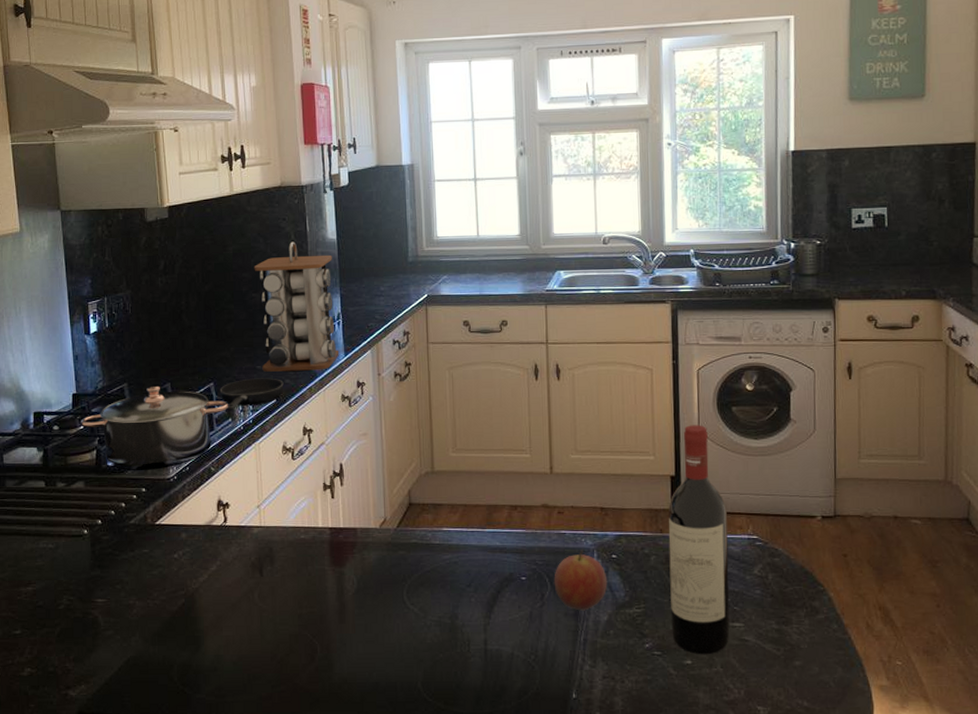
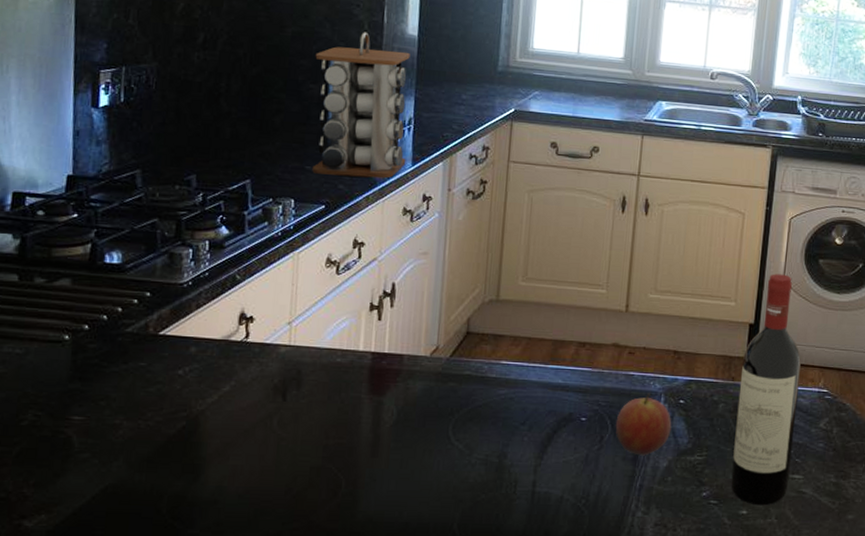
cooking pot: present [80,385,229,471] -> none [73,175,267,273]
frying pan: present [221,378,284,411] -> none [258,179,336,213]

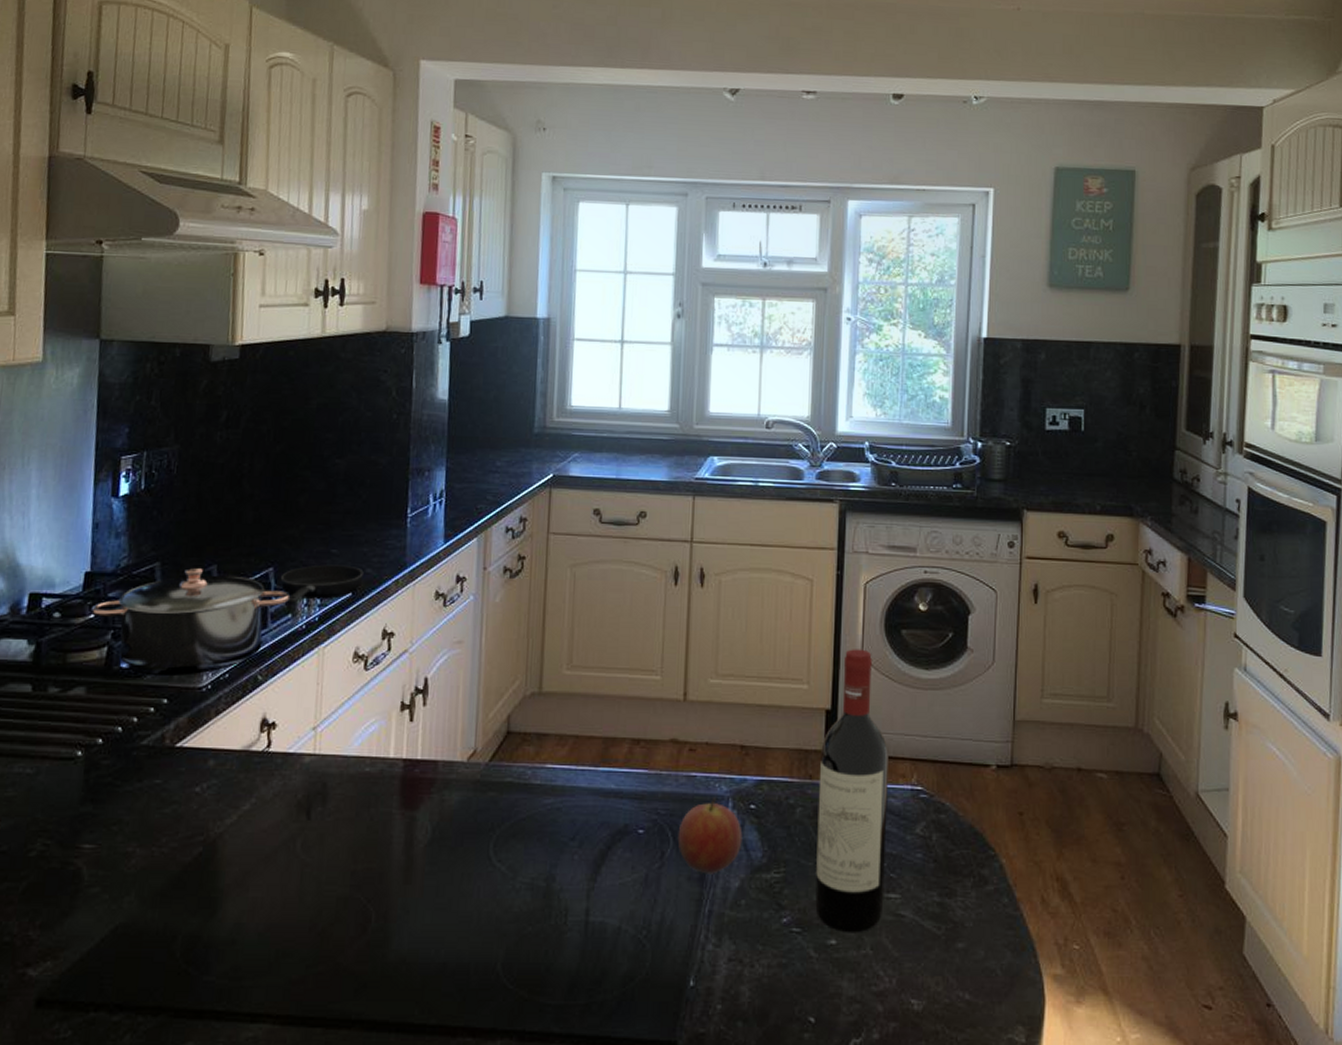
cooking pot: none [73,175,267,273] -> present [90,567,291,677]
frying pan: none [258,179,336,213] -> present [281,564,364,604]
spice rack: present [312,32,410,179] -> none [338,399,441,560]

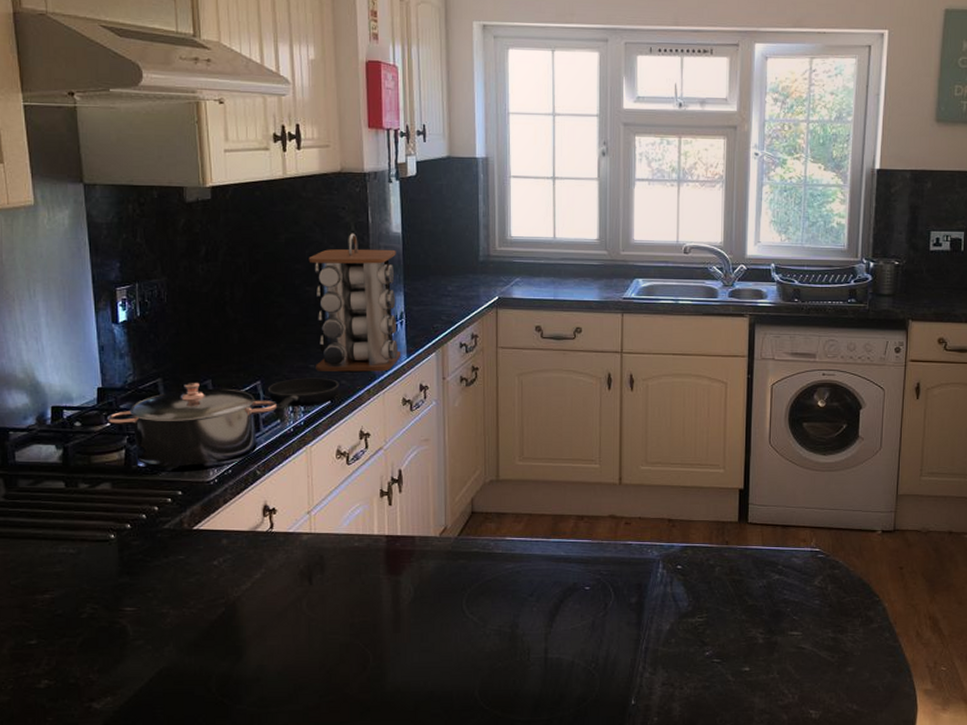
spice rack: none [338,399,441,560] -> present [308,233,401,373]
fruit: present [677,797,743,875] -> none [618,560,671,620]
wine bottle: present [815,649,889,933] -> none [732,439,792,662]

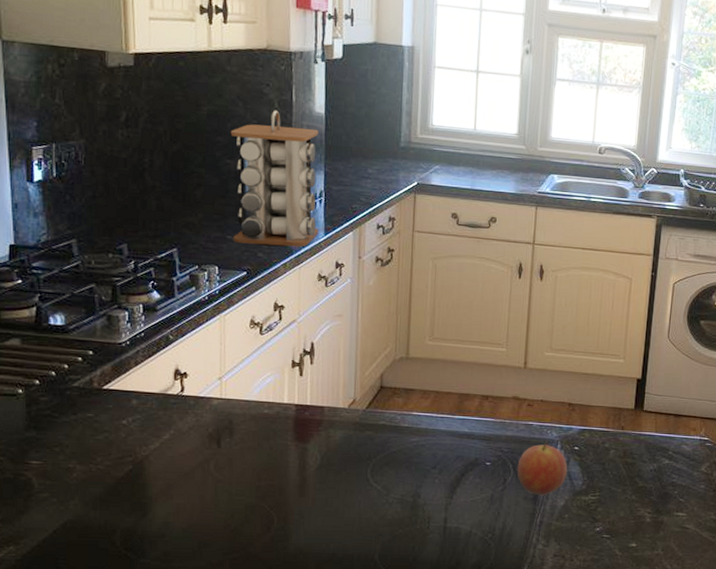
cooking pot: present [106,382,278,473] -> none [18,245,194,333]
frying pan: present [269,377,339,411] -> none [184,248,256,279]
fruit: none [618,560,671,620] -> present [517,440,568,496]

